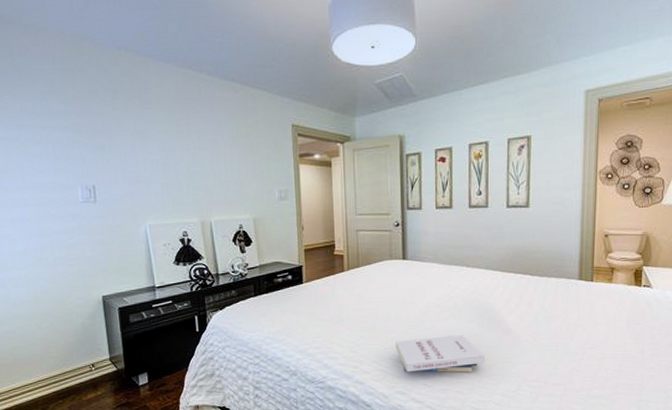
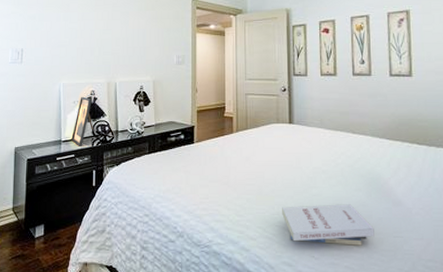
picture frame: none [166,238,190,292] -> present [71,96,93,146]

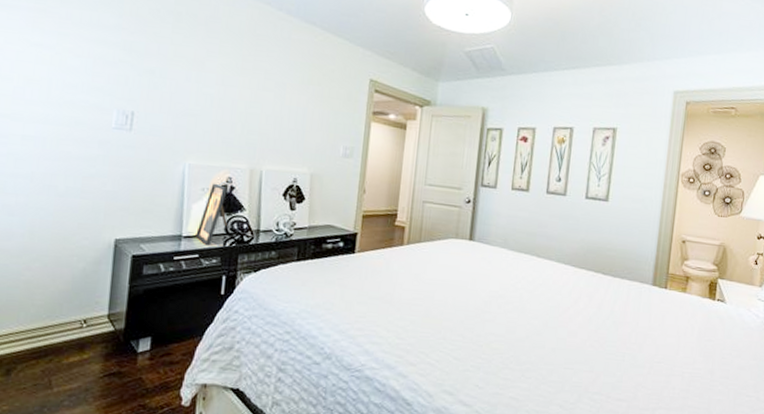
books: present [282,204,374,246] -> none [449,331,545,376]

